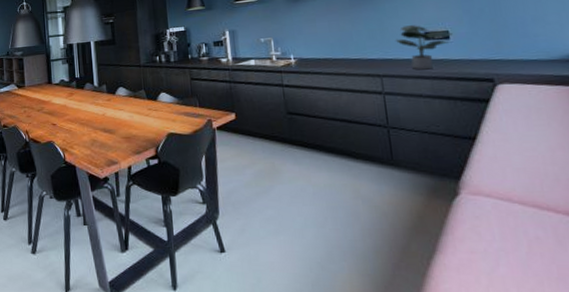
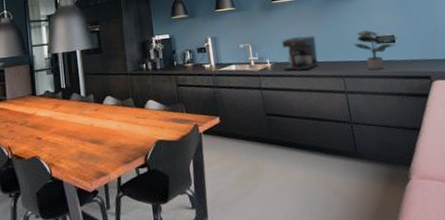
coffee maker: none [309,30,352,69] -> present [282,35,319,72]

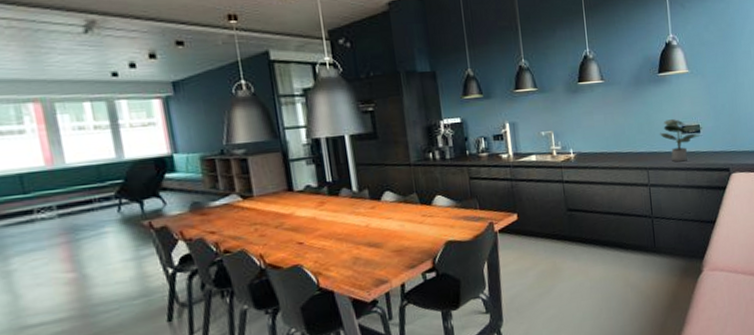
coffee maker: present [282,35,319,72] -> none [587,123,624,163]

